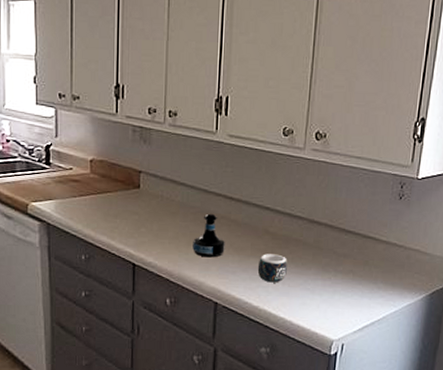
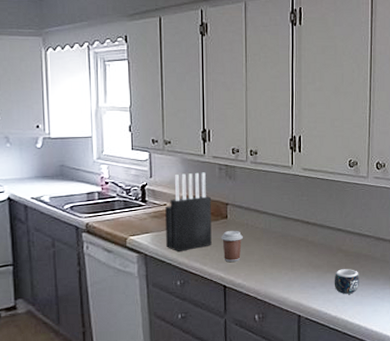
knife block: none [71,133,122,223] -> present [165,172,212,252]
coffee cup: none [132,201,156,238] -> present [221,230,243,262]
tequila bottle: present [193,213,225,258] -> none [276,237,305,276]

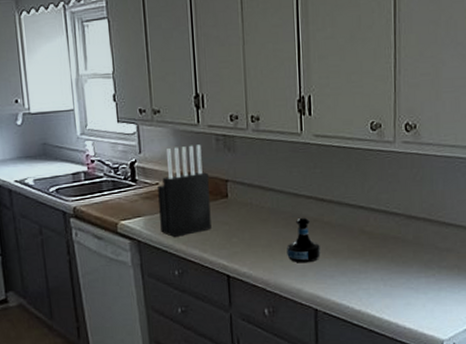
coffee cup: present [221,230,243,262] -> none [221,211,247,248]
tequila bottle: none [276,237,305,276] -> present [287,217,321,263]
mug: present [334,269,359,294] -> none [356,254,387,284]

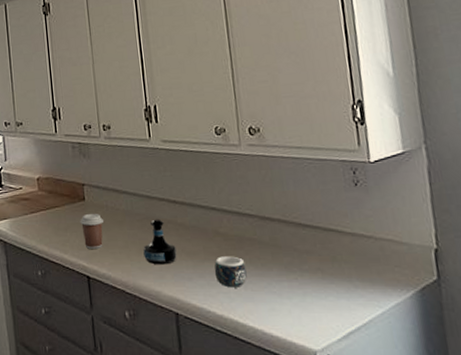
knife block: present [158,144,212,238] -> none [21,152,71,239]
coffee cup: none [221,211,247,248] -> present [80,213,103,249]
mug: none [356,254,387,284] -> present [214,256,247,288]

